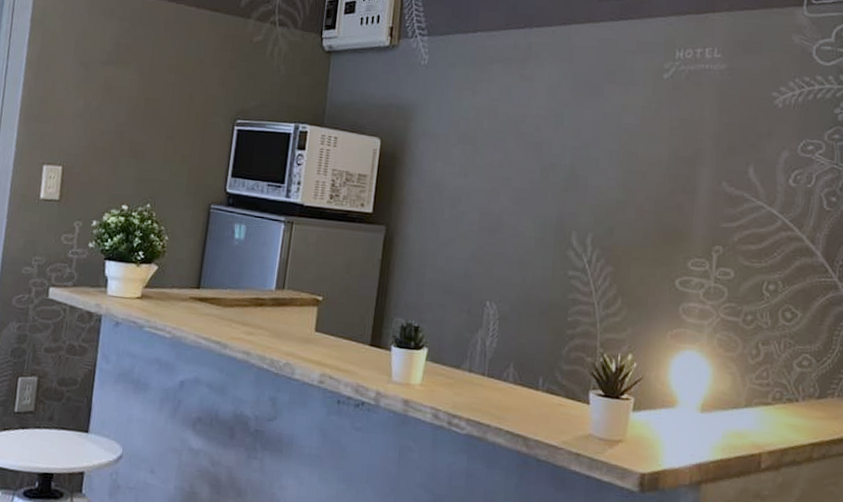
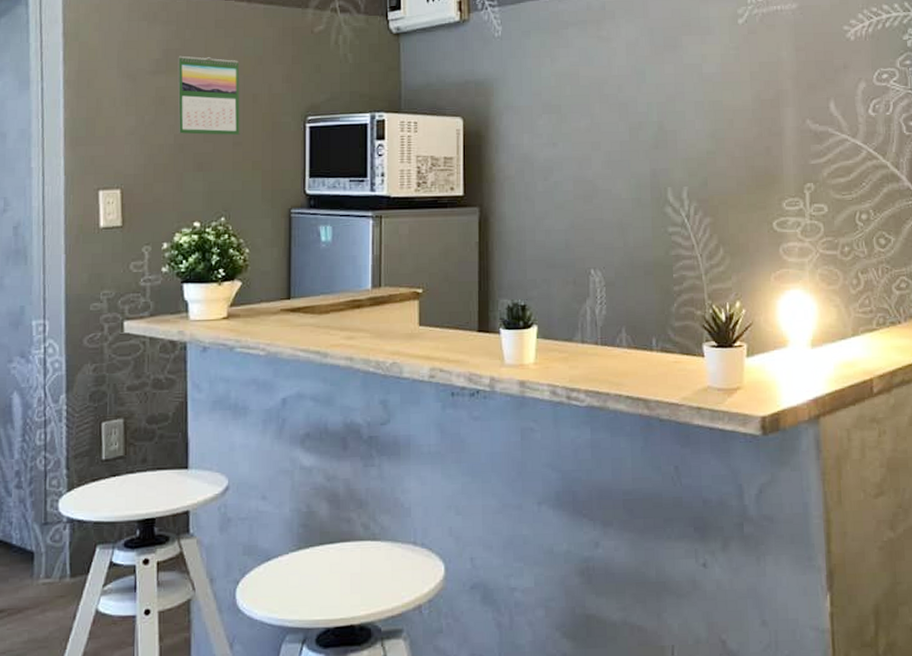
calendar: none [120,50,182,130] -> present [177,55,240,136]

